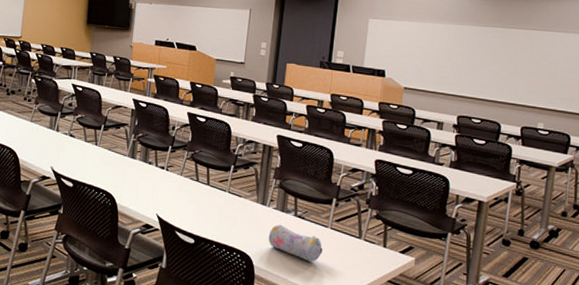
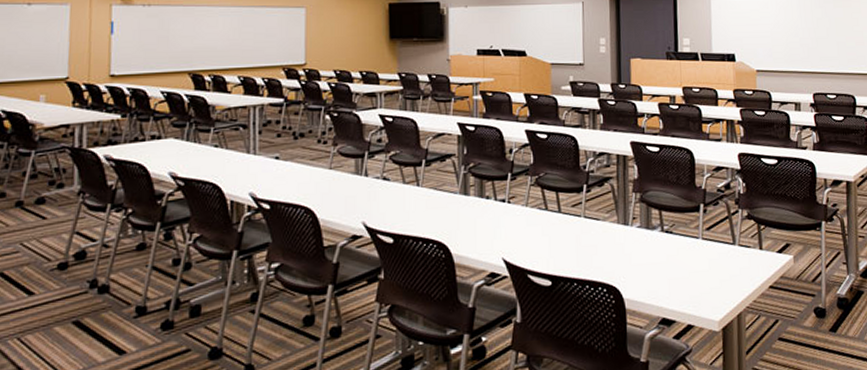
pencil case: present [268,225,323,262] -> none [635,245,697,281]

